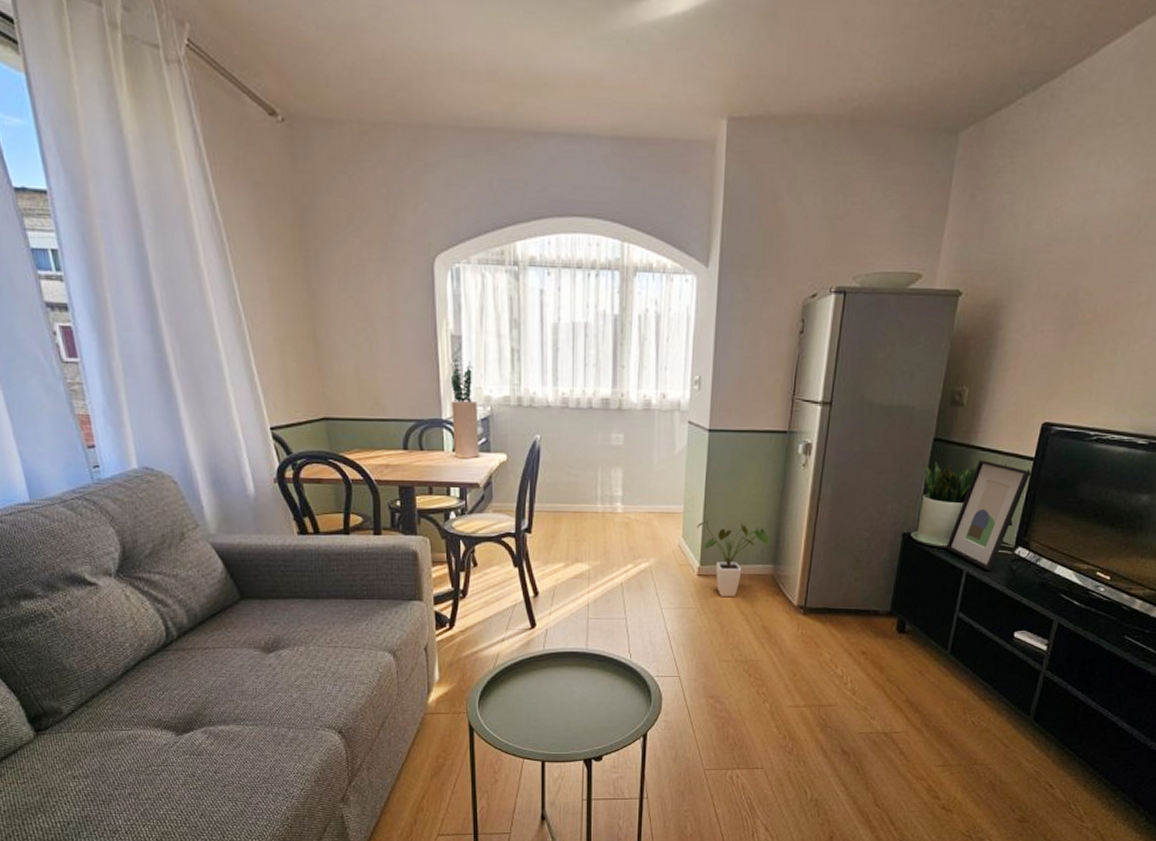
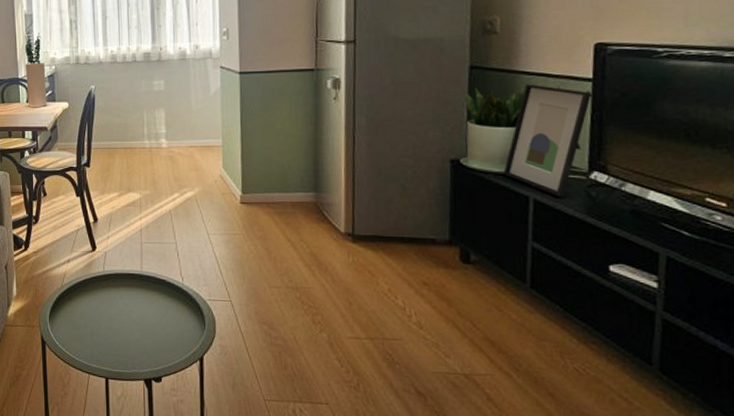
house plant: present [696,519,770,598] -> none [235,151,309,224]

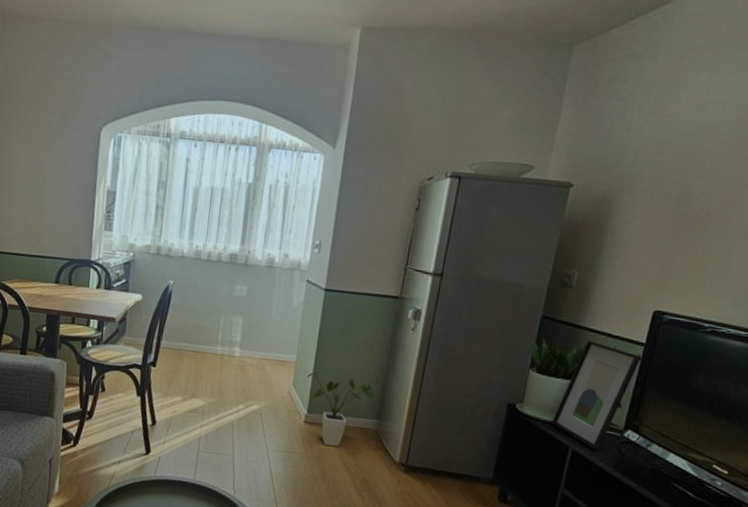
vase: present [25,32,47,108] -> none [97,213,123,296]
house plant: none [235,151,309,224] -> present [306,370,376,447]

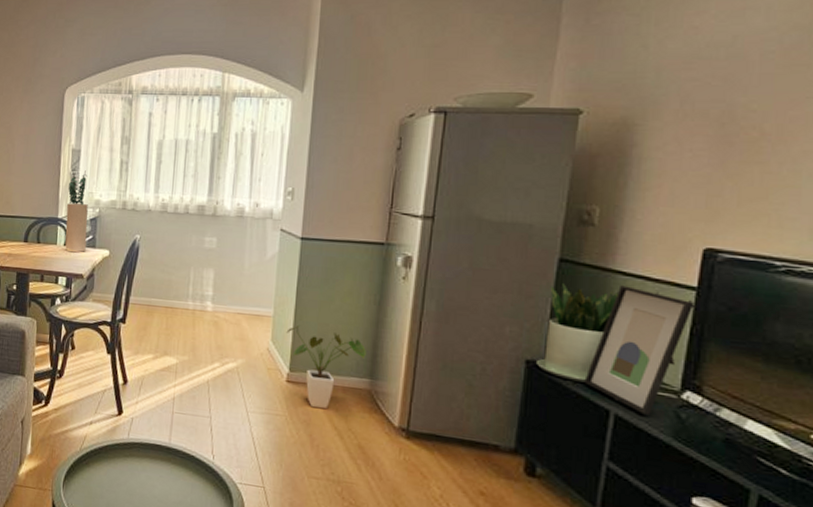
vase: none [97,213,123,296] -> present [65,170,88,253]

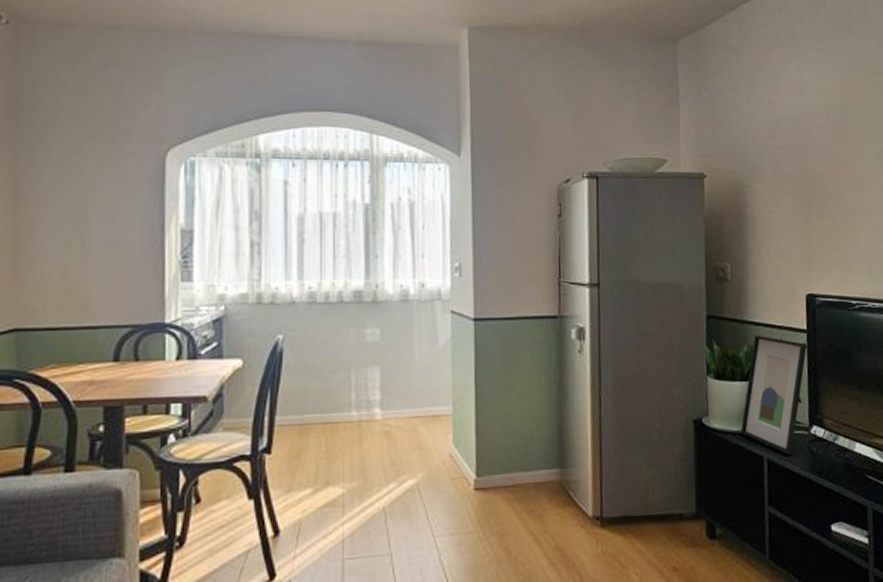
vase: present [65,170,88,253] -> none [176,257,210,368]
house plant: present [286,324,366,409] -> none [468,419,553,515]

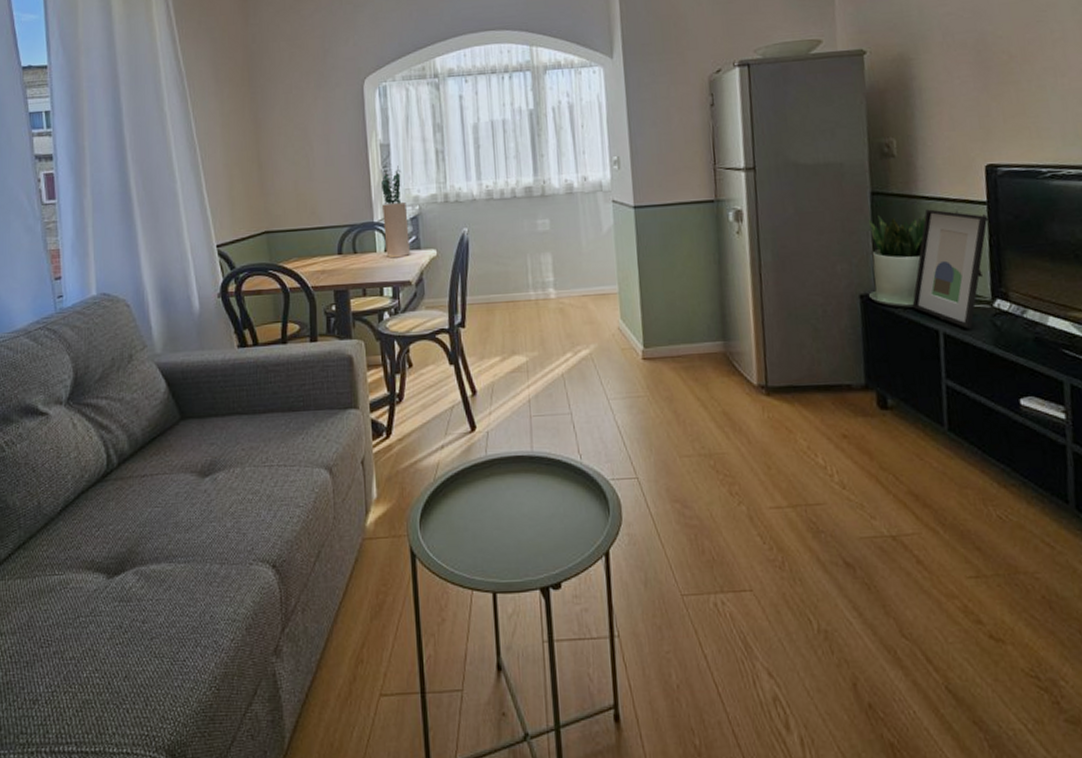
vase: none [176,257,210,368] -> present [381,166,410,258]

